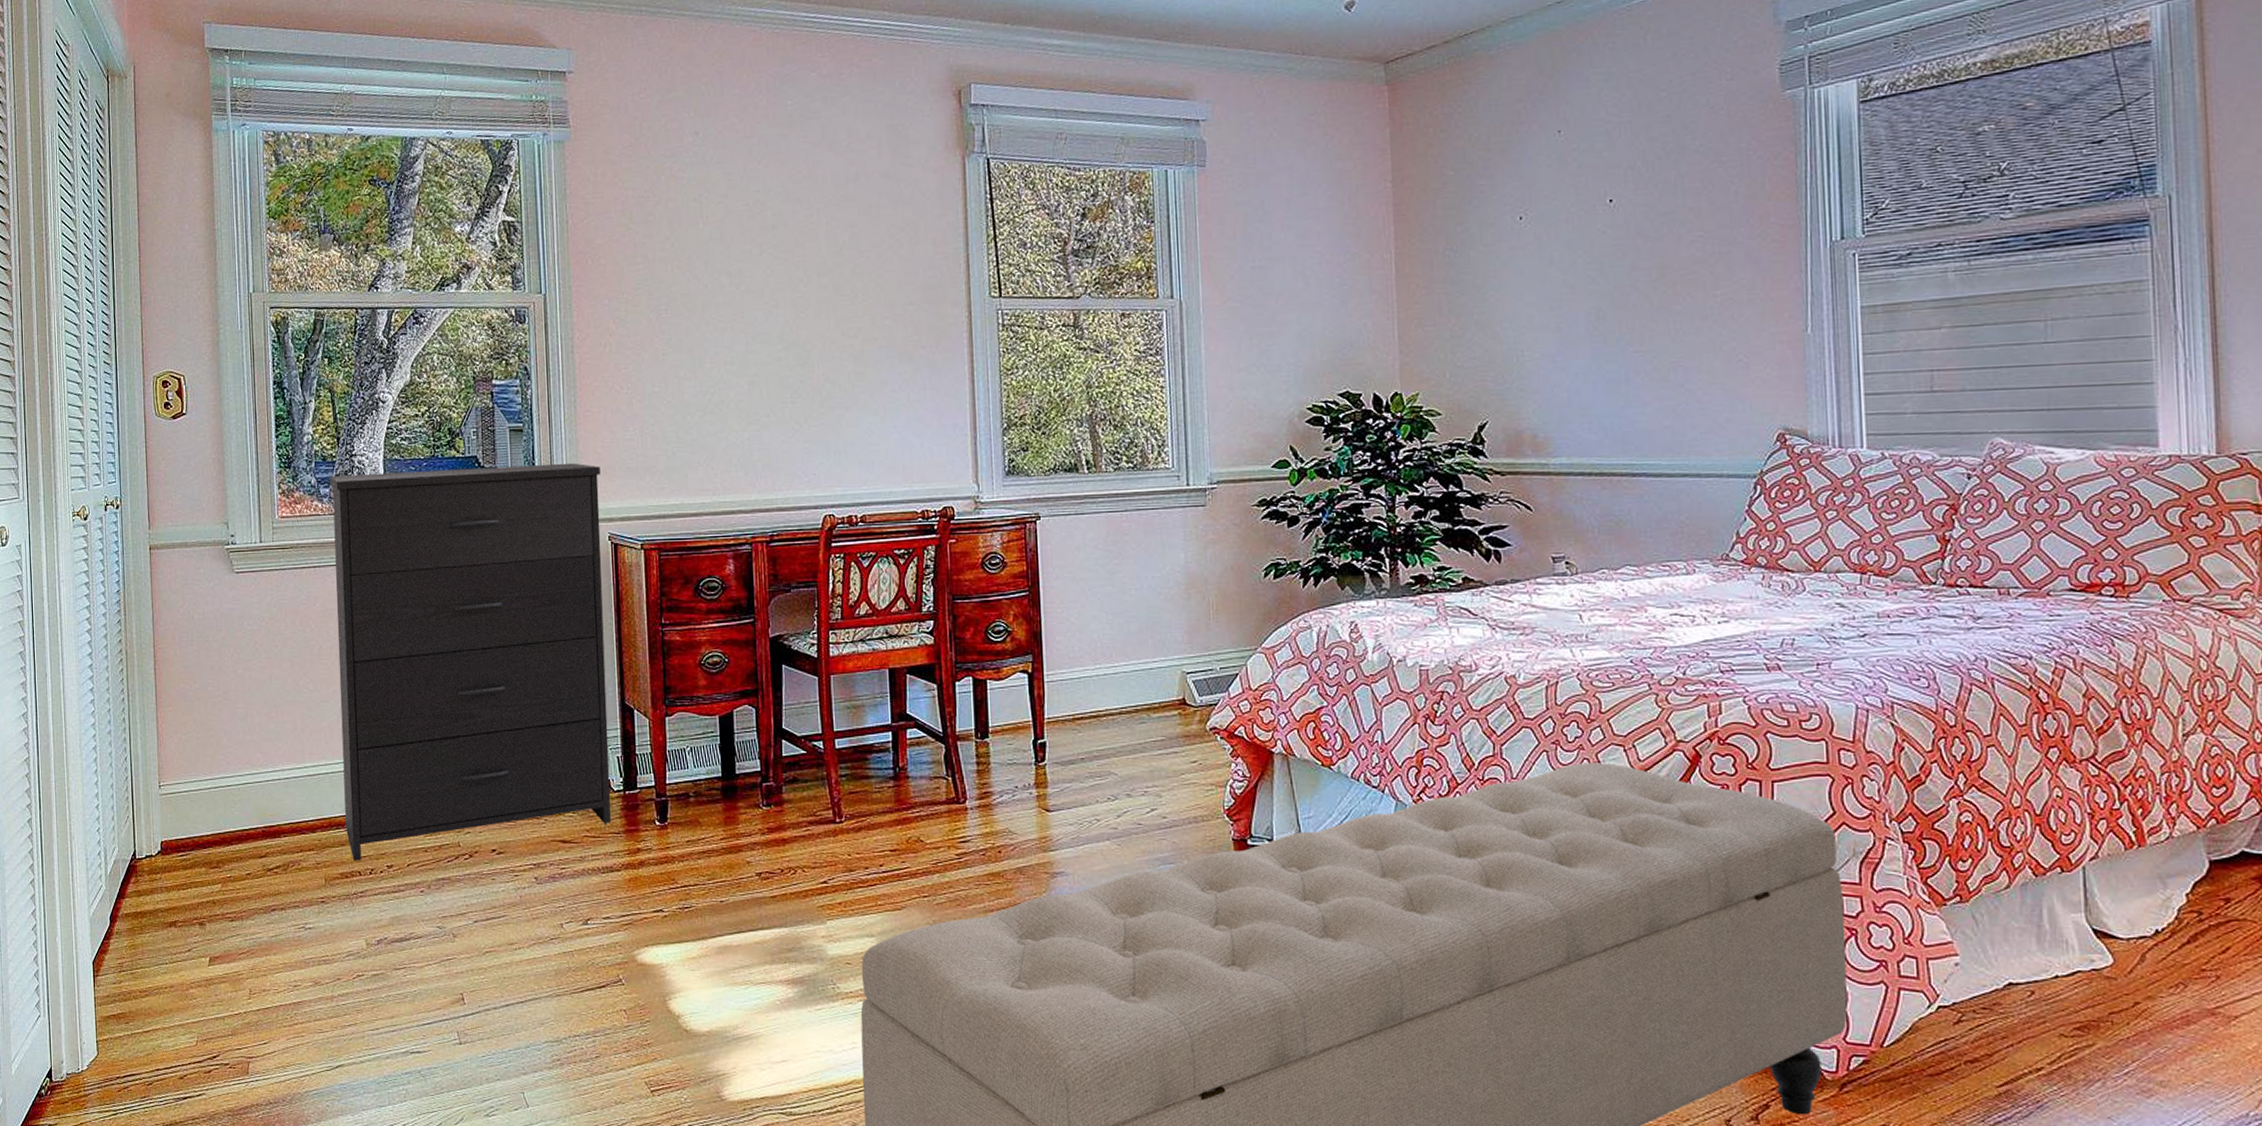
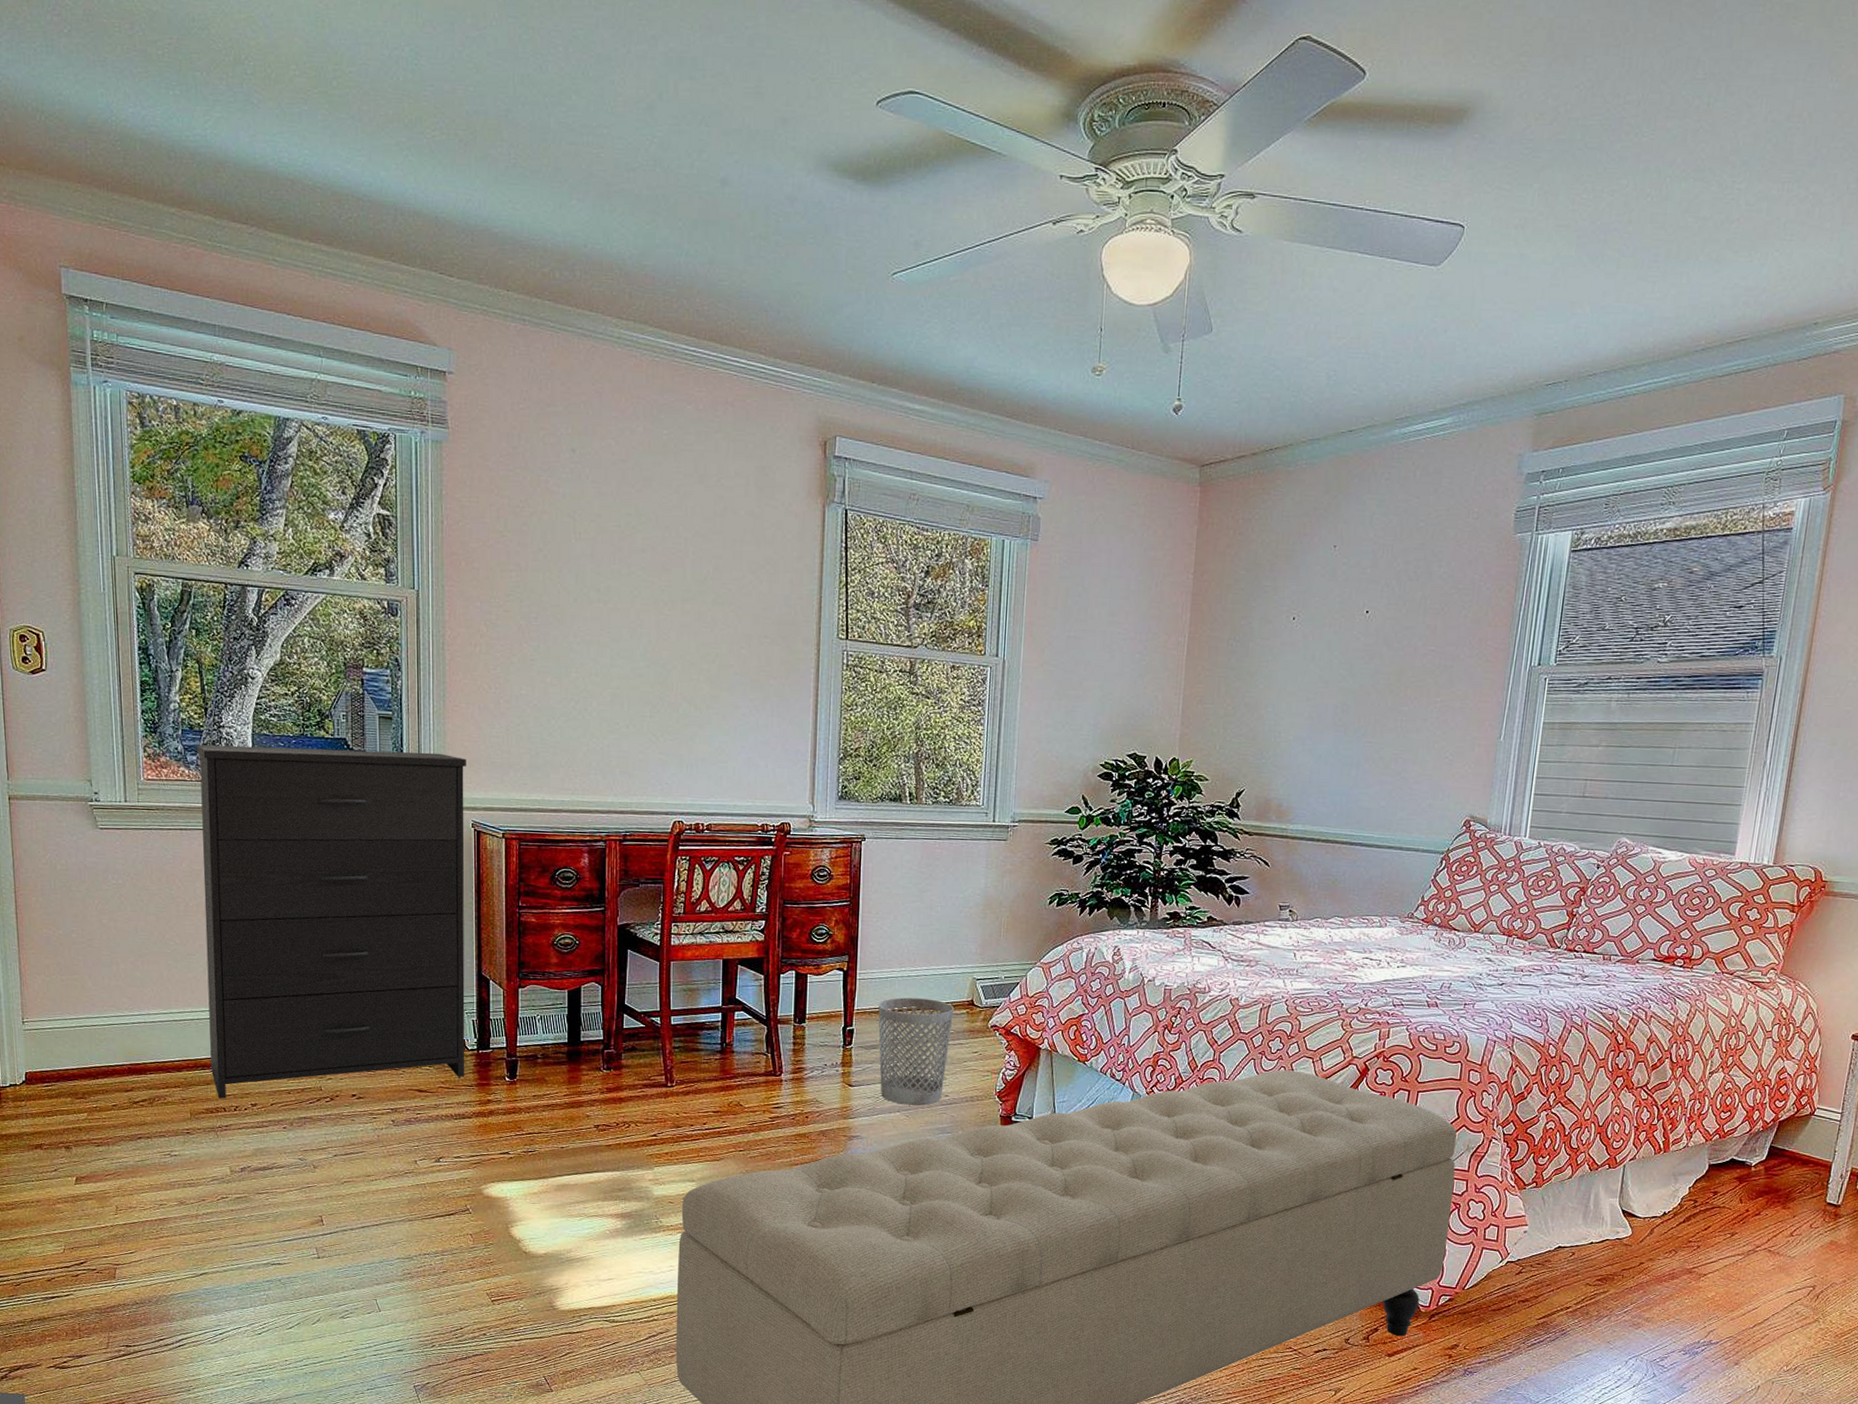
wastebasket: none [1072,700,1164,831] -> present [878,997,955,1106]

